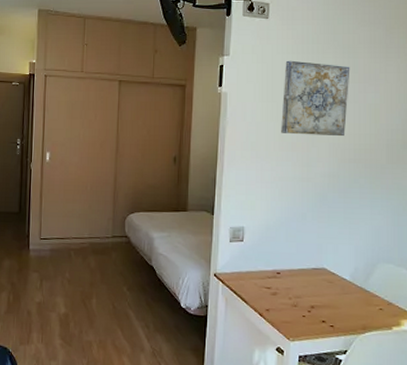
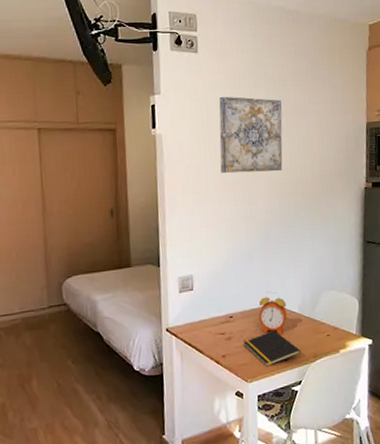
notepad: none [289,293,349,329] -> present [244,330,301,367]
alarm clock: none [307,254,337,299] -> present [258,291,287,334]

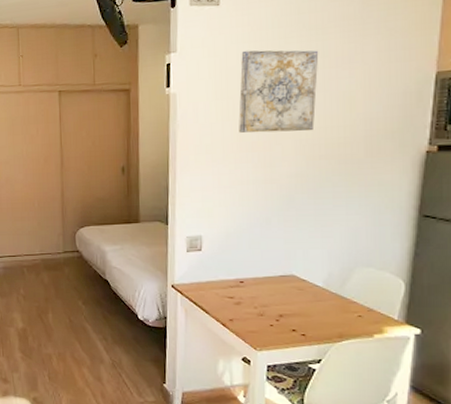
notepad: present [244,330,301,367] -> none [255,301,323,339]
alarm clock: present [258,291,287,334] -> none [273,260,308,307]

